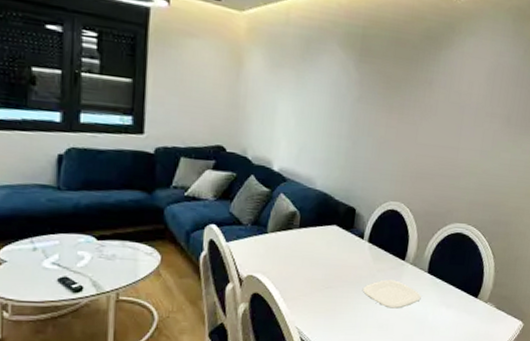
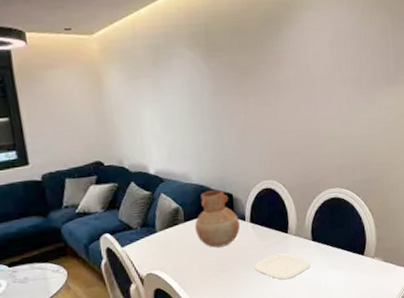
vase: none [308,200,357,262] -> present [194,190,240,248]

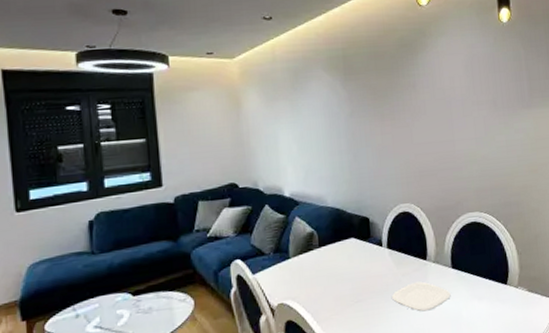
vase: present [194,190,240,248] -> none [329,213,377,276]

